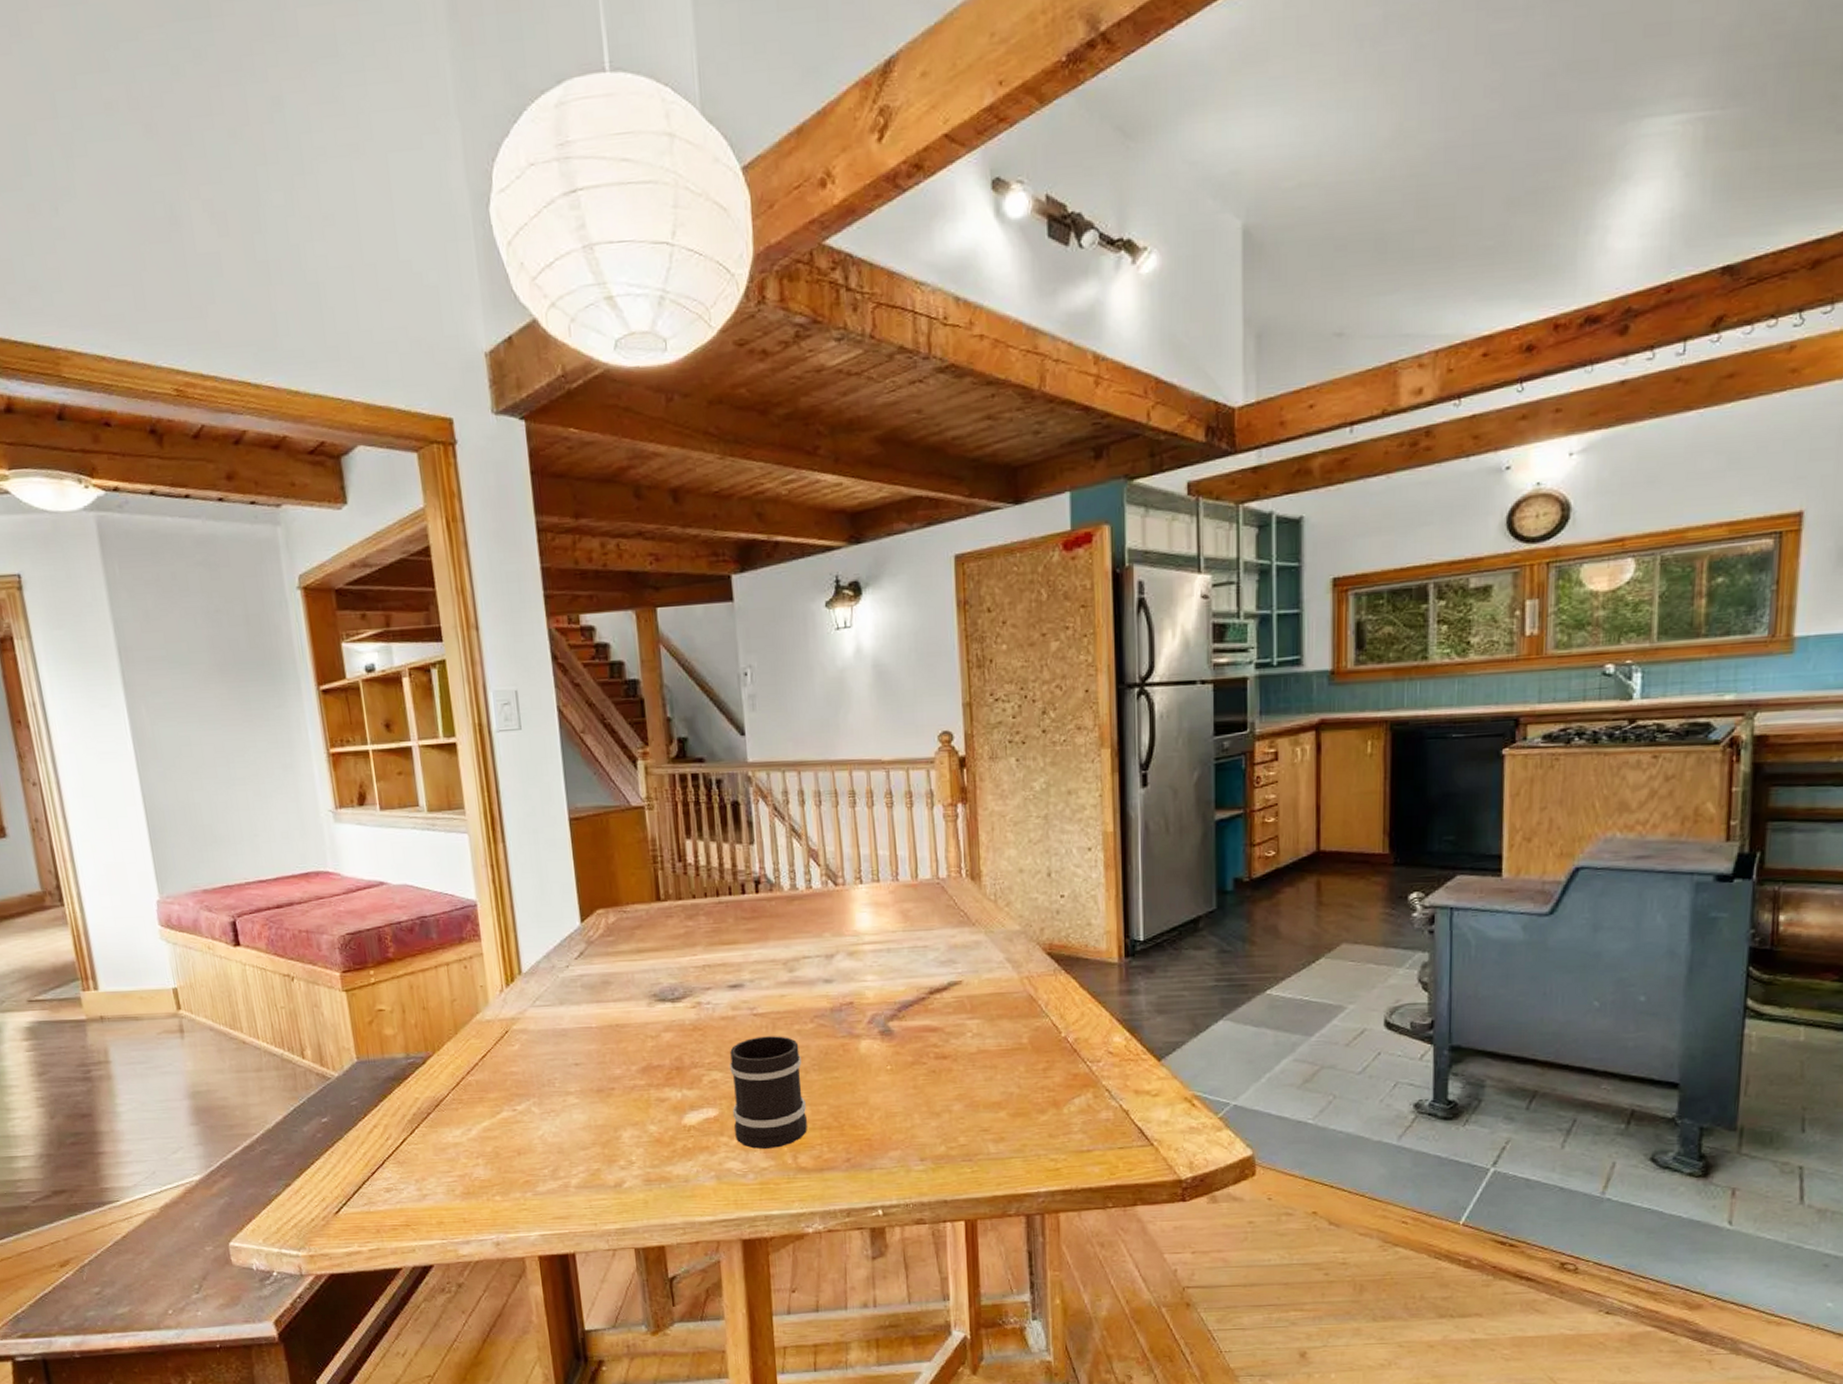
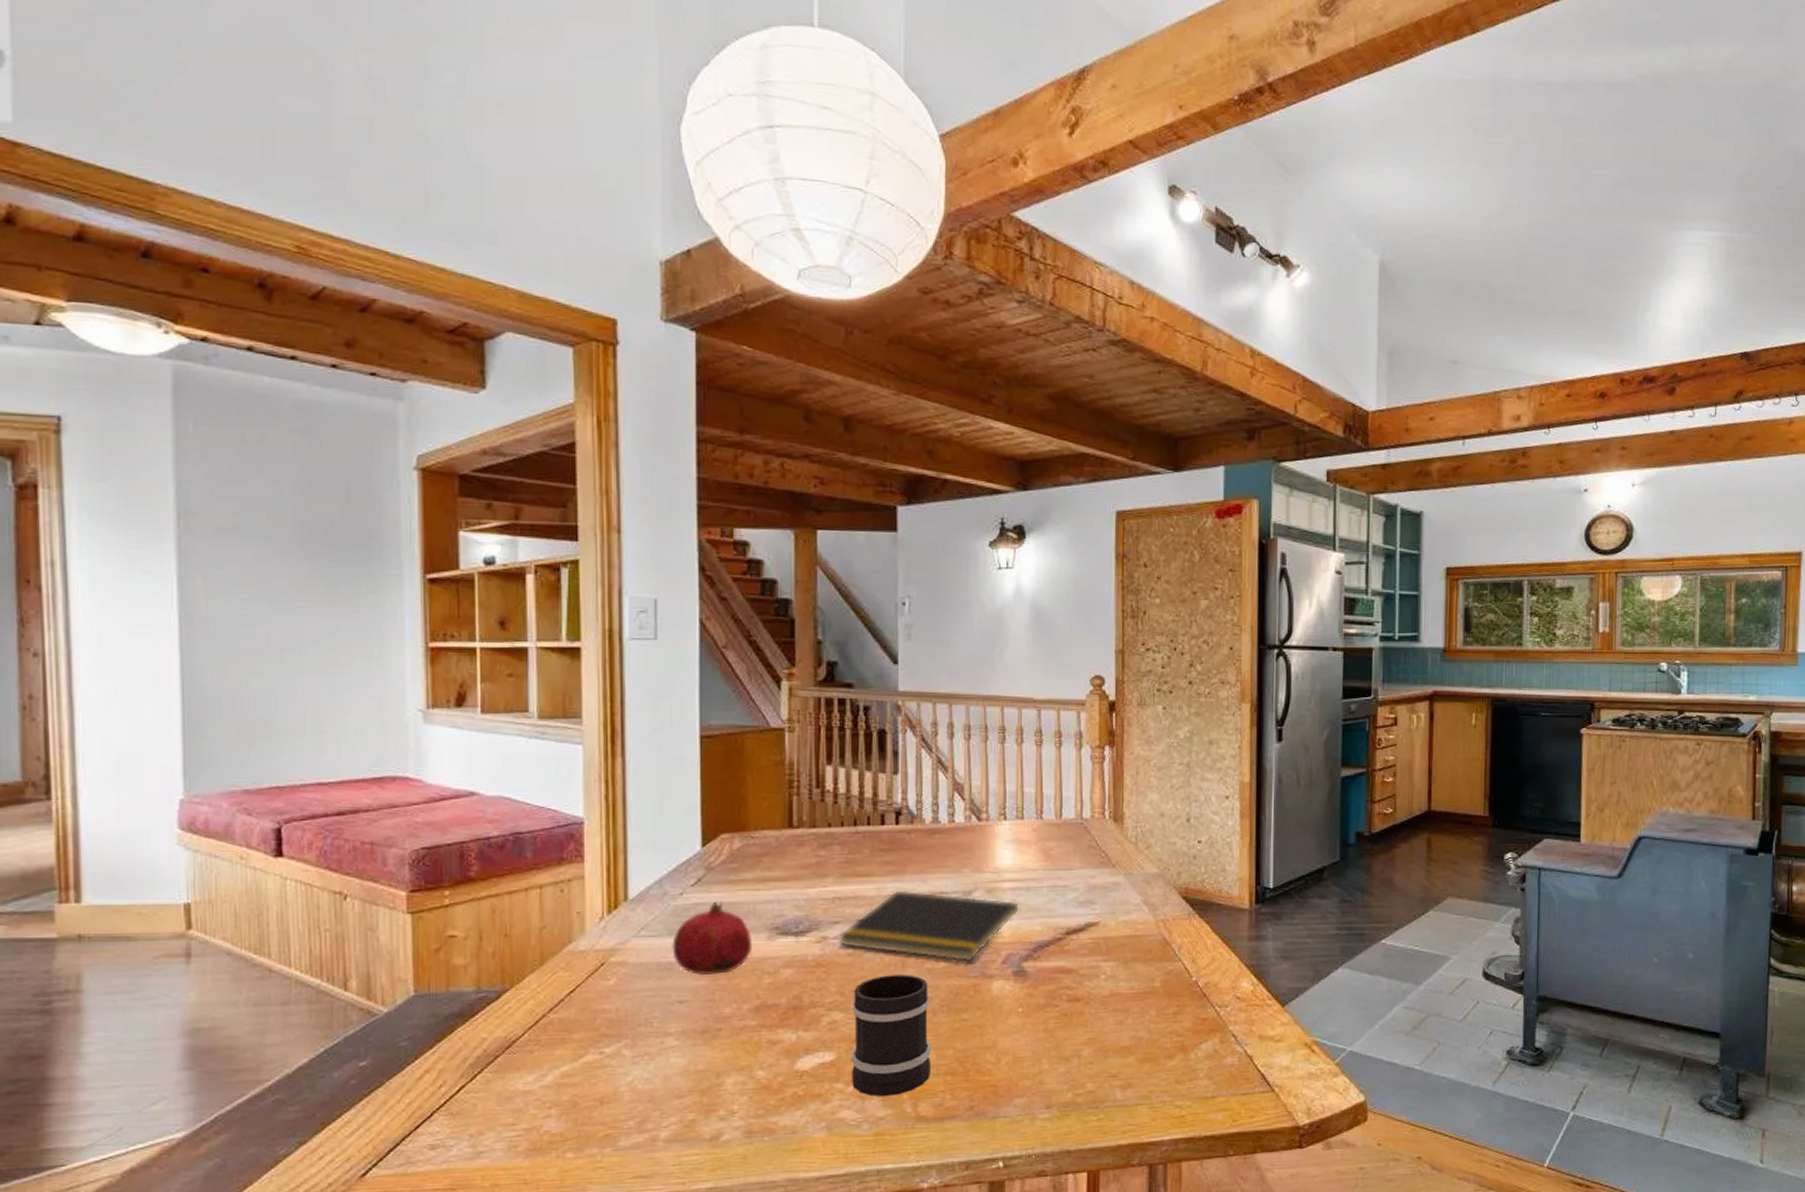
fruit: none [564,972,635,1041] -> present [672,901,753,976]
notepad: none [711,955,883,1023] -> present [838,889,1021,962]

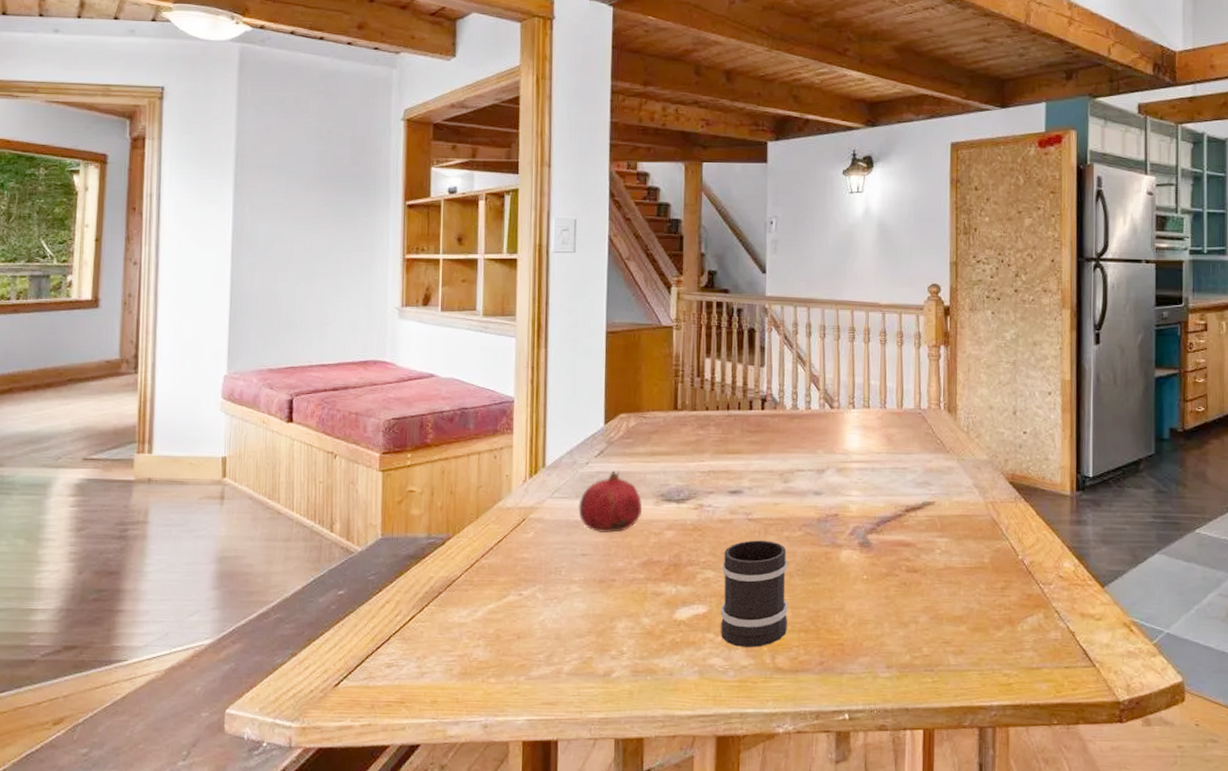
notepad: present [838,889,1021,962] -> none [712,465,866,532]

